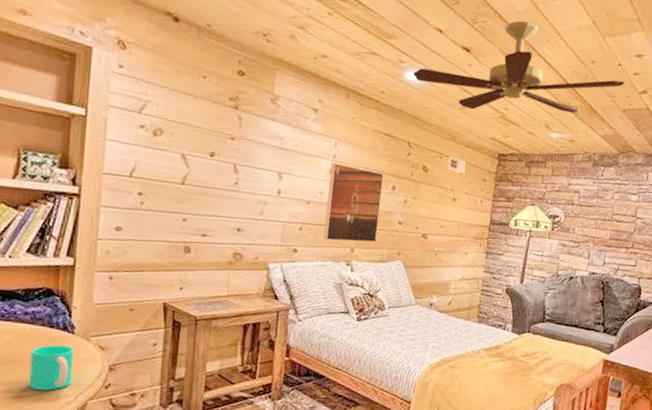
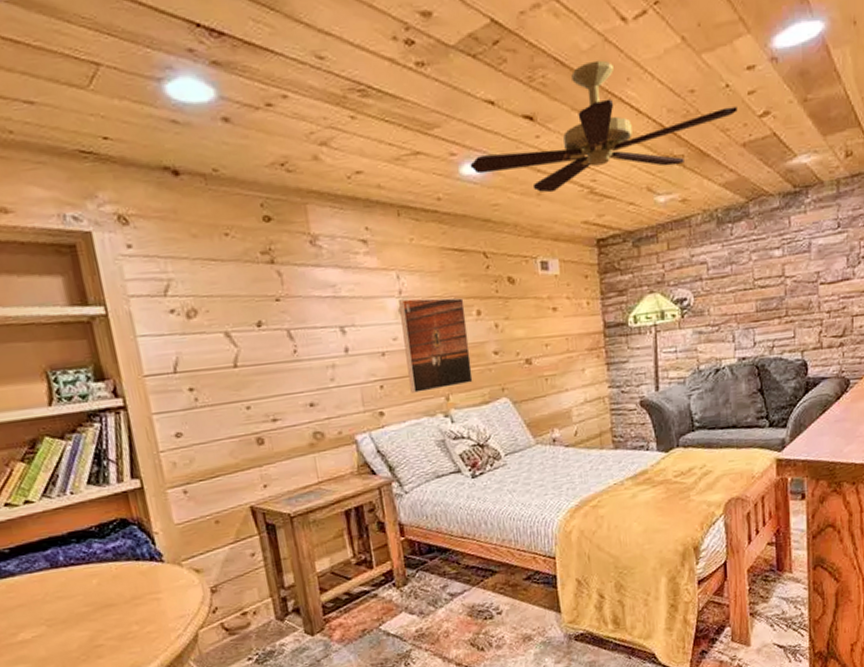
cup: present [28,344,74,391] -> none [123,575,176,630]

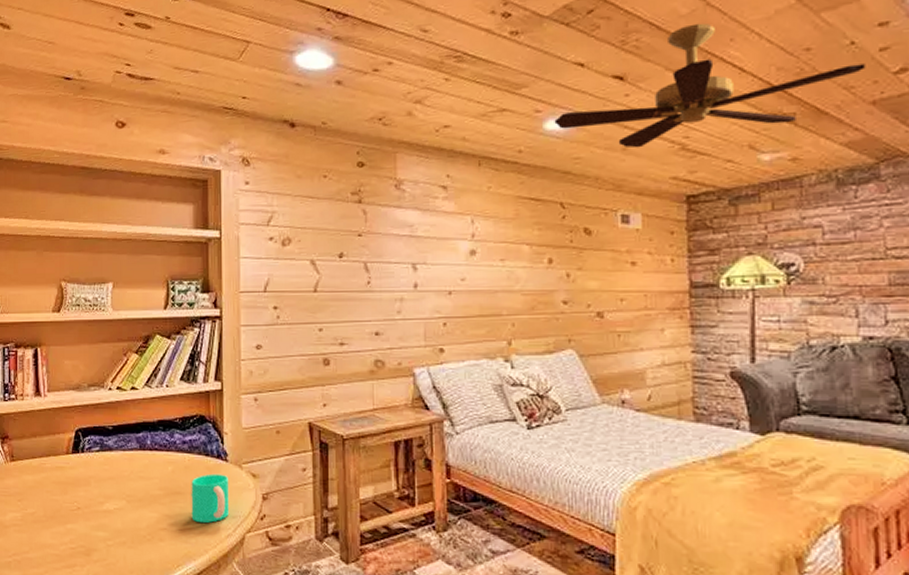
cup: none [123,575,176,630] -> present [191,473,230,523]
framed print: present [399,297,473,393] -> none [471,242,538,334]

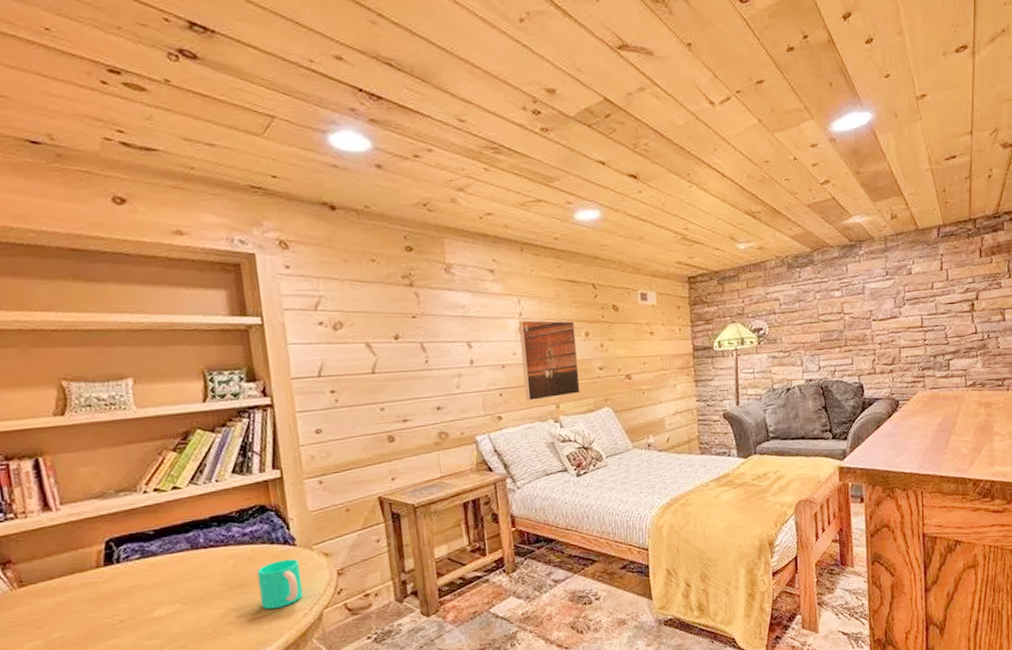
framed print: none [471,242,538,334] -> present [519,320,580,401]
ceiling fan: present [554,23,866,148] -> none [583,134,804,238]

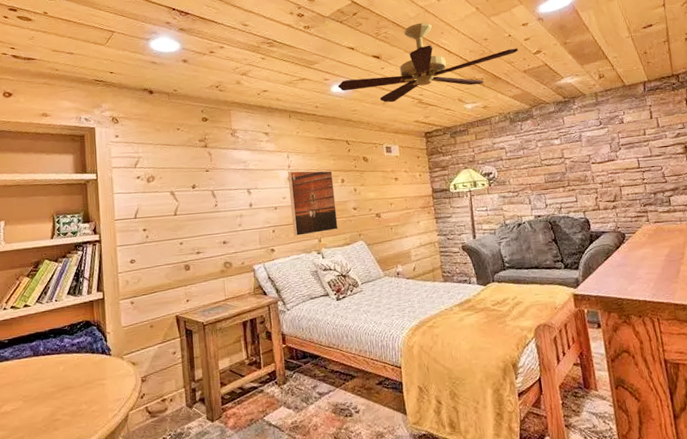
cup: present [257,558,304,609] -> none [80,366,115,409]
ceiling fan: none [583,134,804,238] -> present [338,22,518,103]

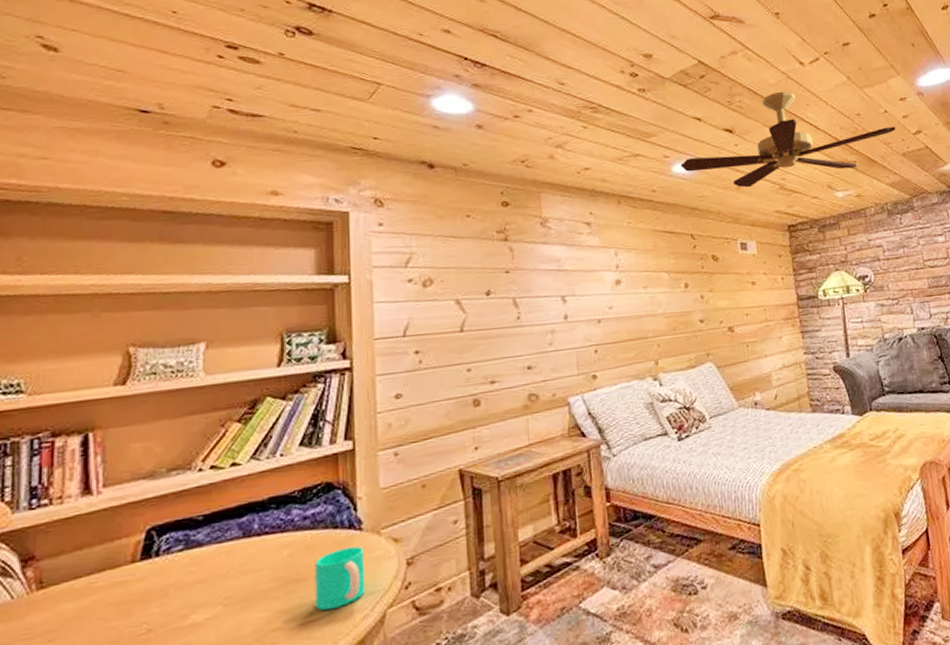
cup: none [80,366,115,409] -> present [314,545,366,610]
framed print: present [288,170,338,236] -> none [616,272,681,357]

